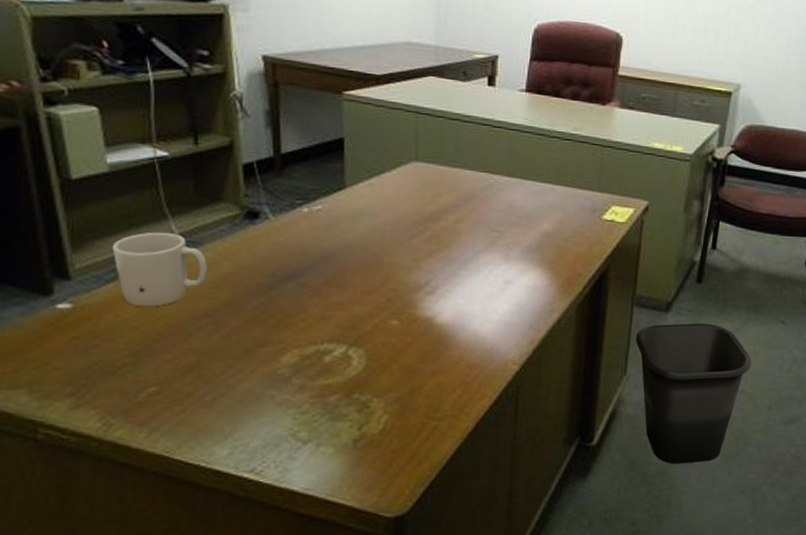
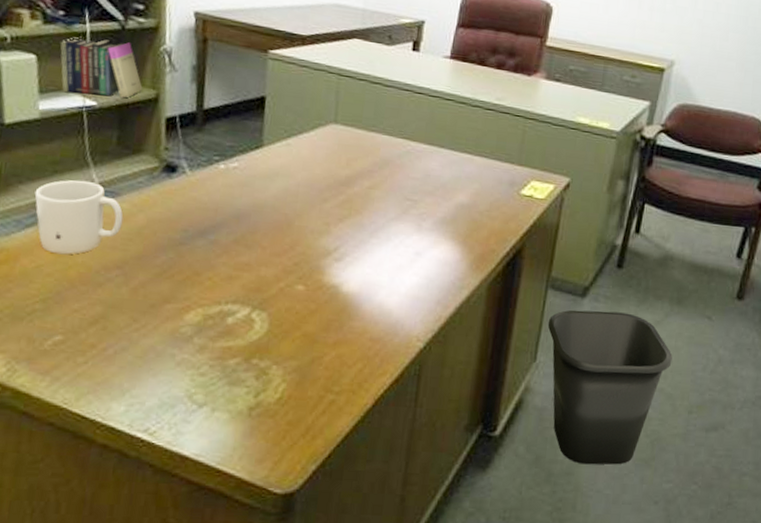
books: none [122,86,216,147] -> present [60,36,143,98]

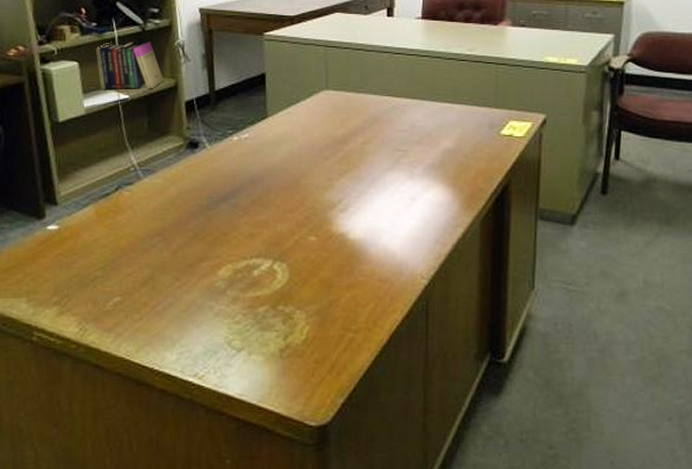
mug: present [34,179,124,255] -> none [87,163,159,228]
waste bin: present [547,310,673,465] -> none [541,236,668,385]

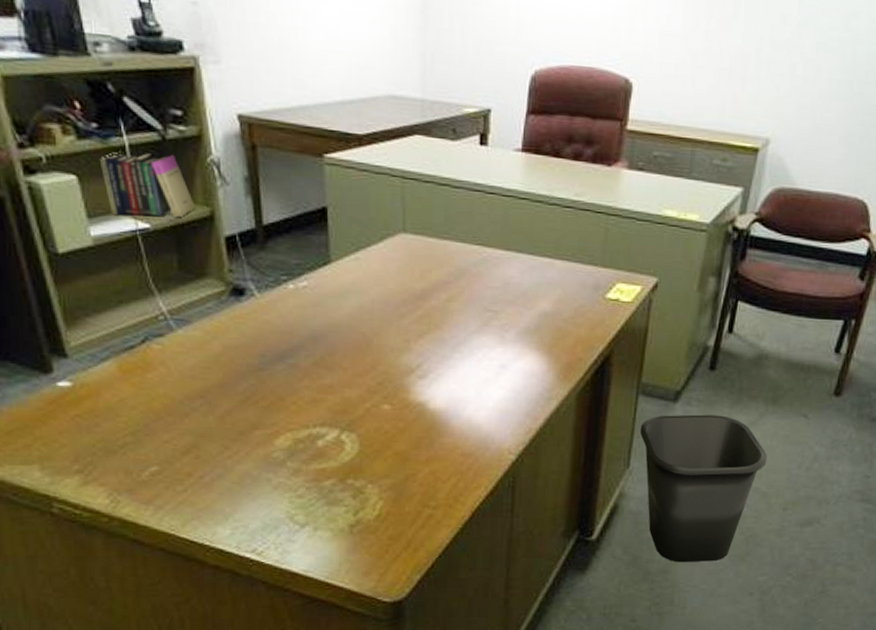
waste bin: none [541,236,668,385] -> present [639,414,767,563]

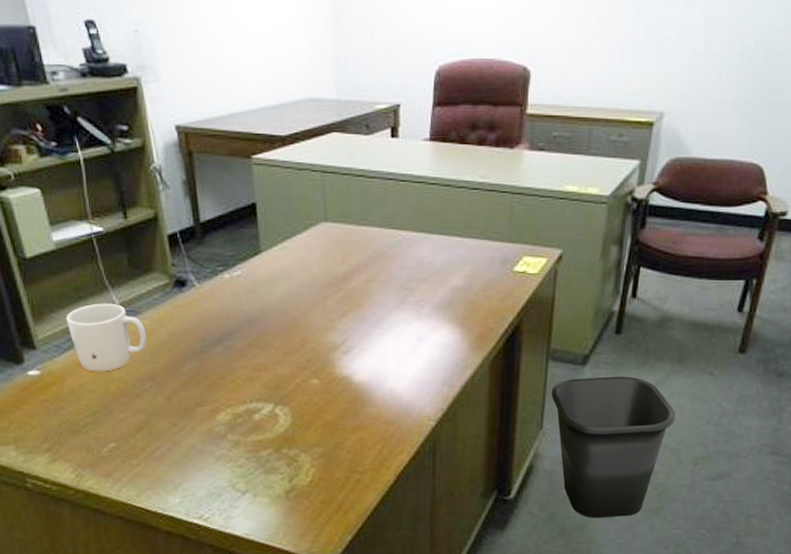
books: present [99,151,196,218] -> none [58,164,142,221]
mug: none [103,309,198,387] -> present [66,303,147,372]

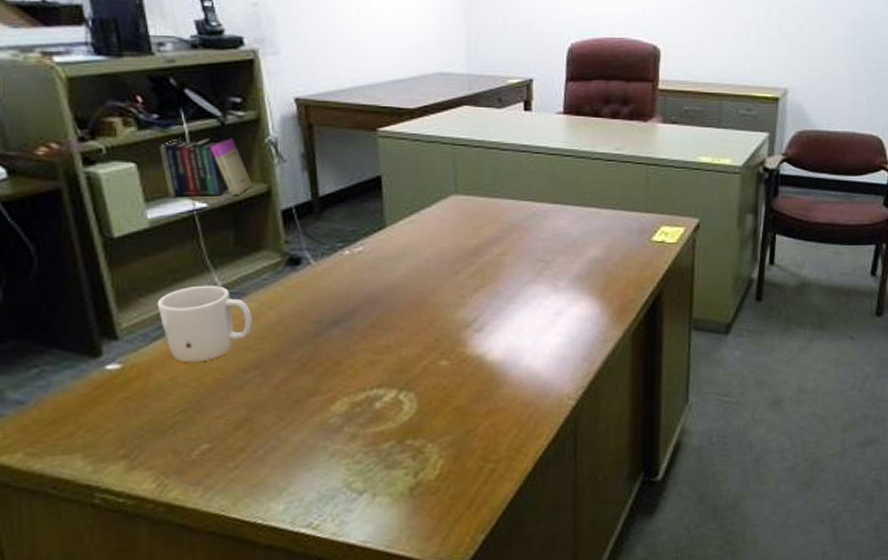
books: none [58,164,142,221] -> present [158,137,253,197]
waste bin: present [551,376,676,518] -> none [695,343,821,496]

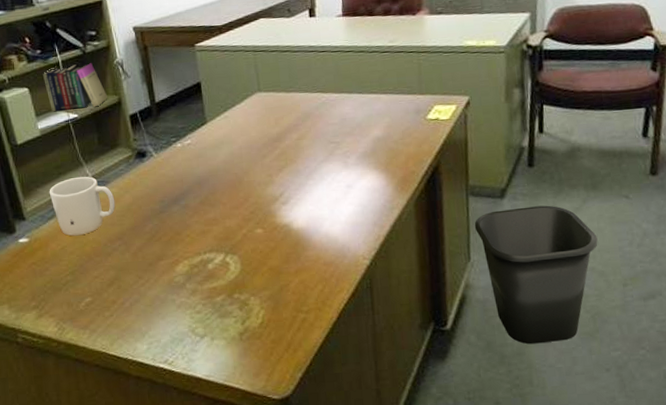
waste bin: none [695,343,821,496] -> present [474,205,598,344]

